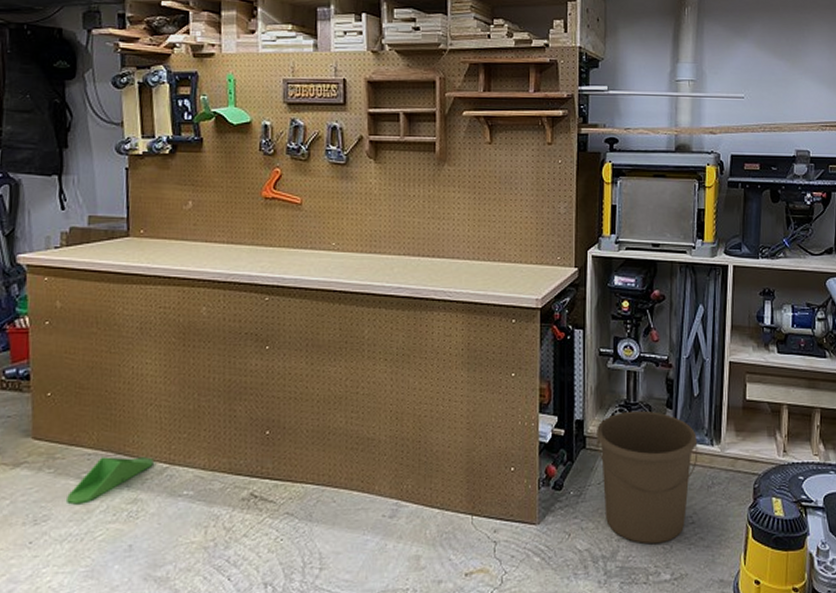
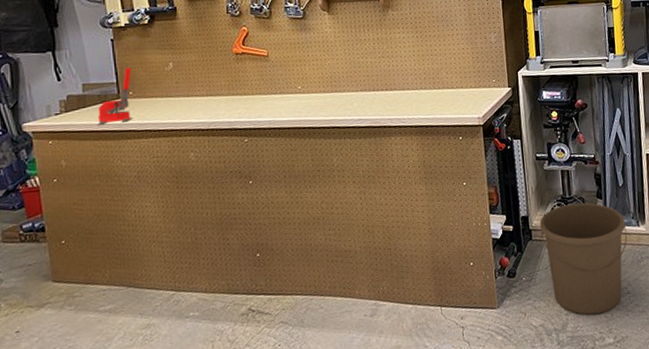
dustpan: present [67,457,154,505] -> none [88,287,161,335]
clamp: none [100,202,144,266] -> present [97,67,132,126]

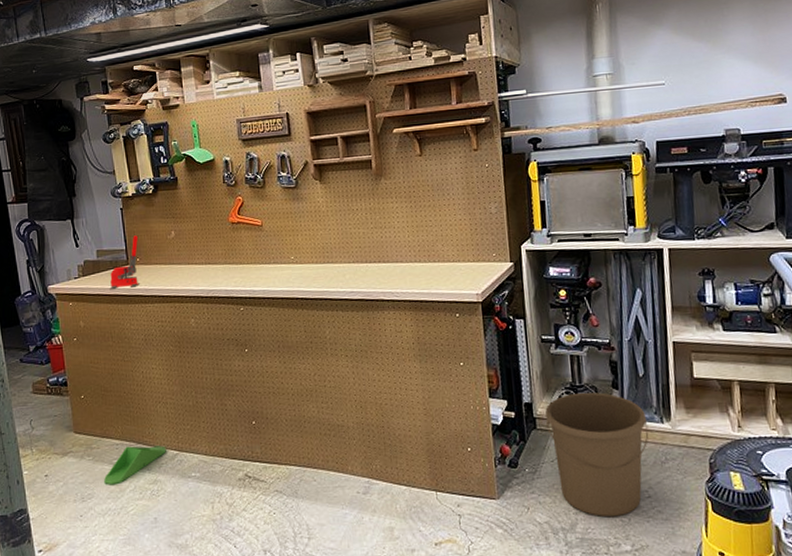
dustpan: none [88,287,161,335] -> present [104,445,166,485]

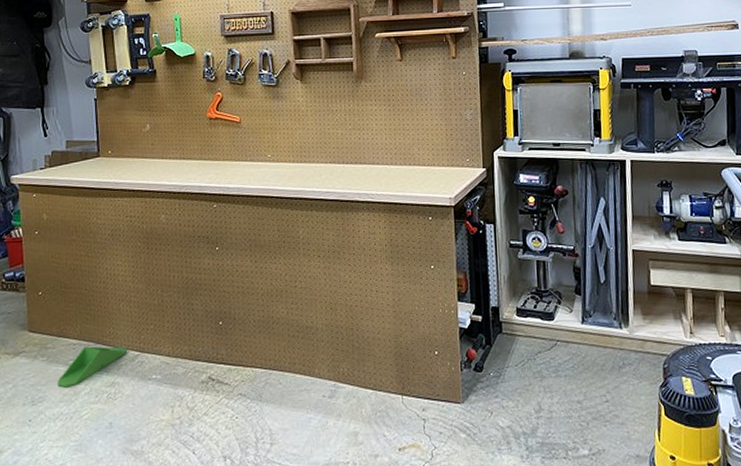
clamp: present [109,235,140,290] -> none [77,127,111,183]
bucket: present [545,392,649,518] -> none [511,297,608,422]

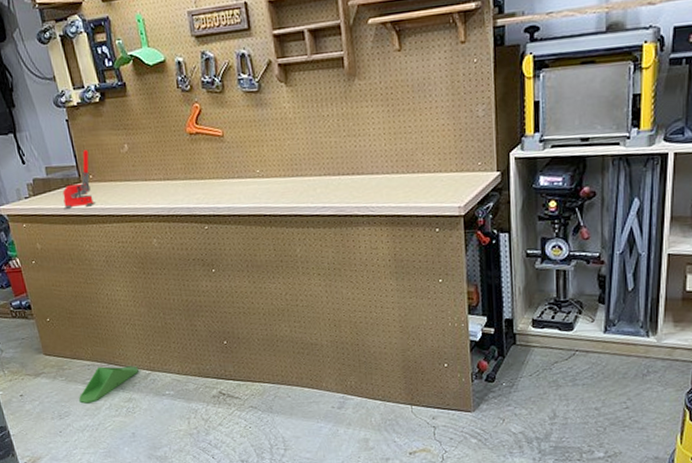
clamp: none [77,127,111,183] -> present [62,150,95,210]

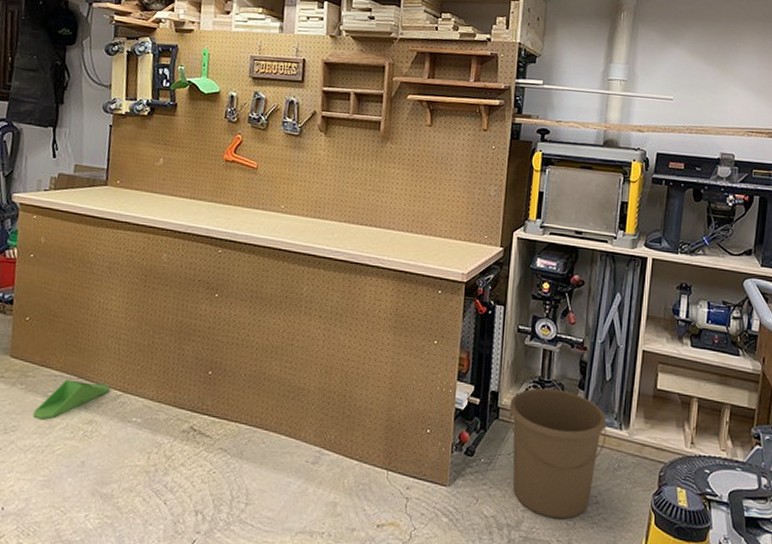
clamp: present [62,150,95,210] -> none [81,156,123,211]
bucket: none [526,307,633,427] -> present [509,388,607,519]

